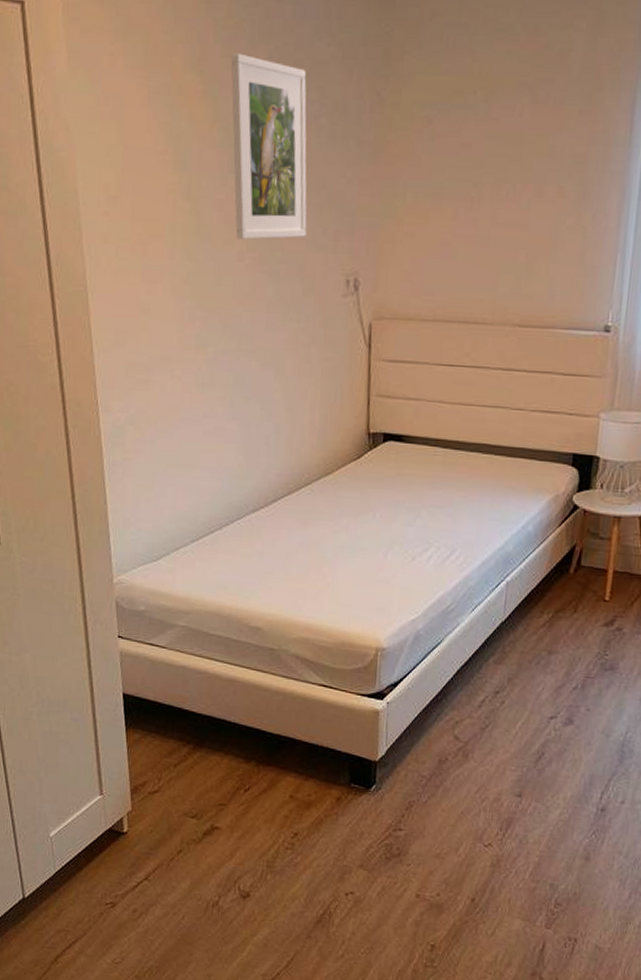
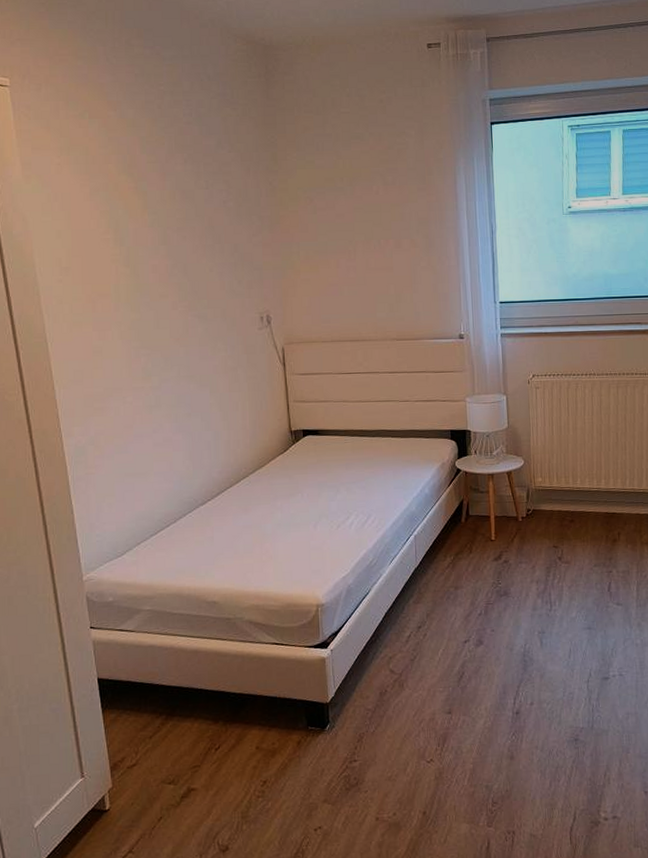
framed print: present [231,53,307,240] -> none [155,160,226,293]

